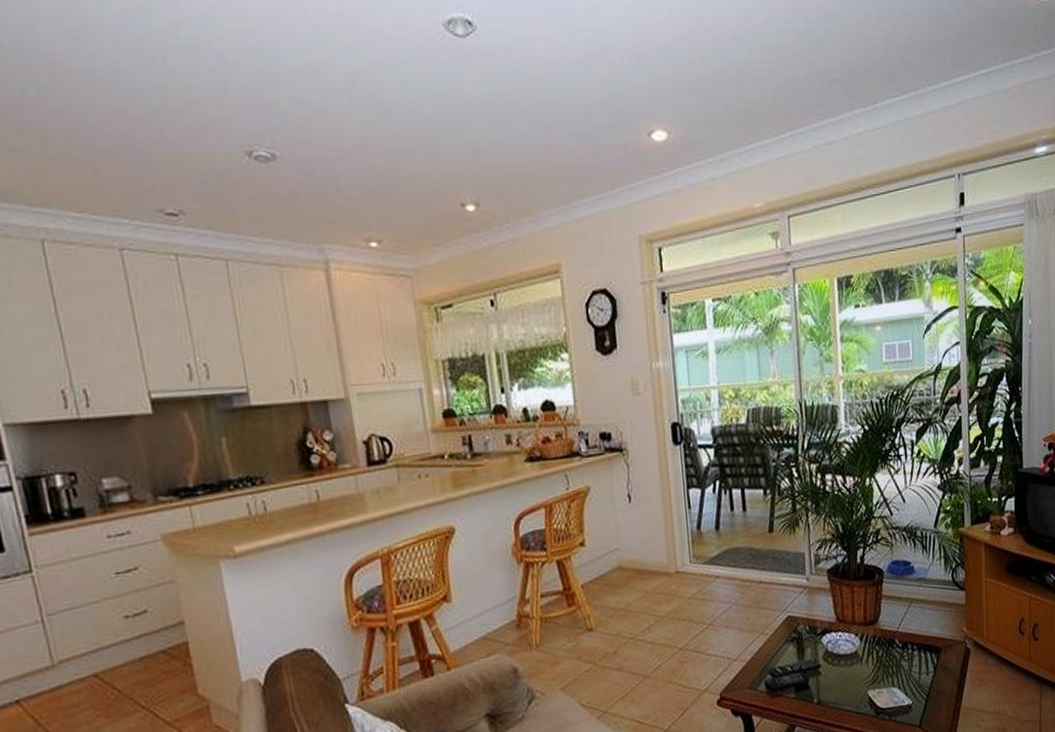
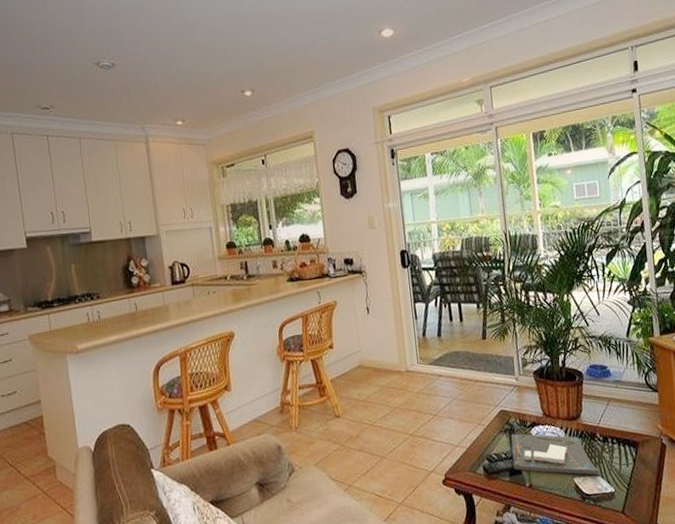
board game: none [798,643,896,687] -> present [511,433,599,476]

